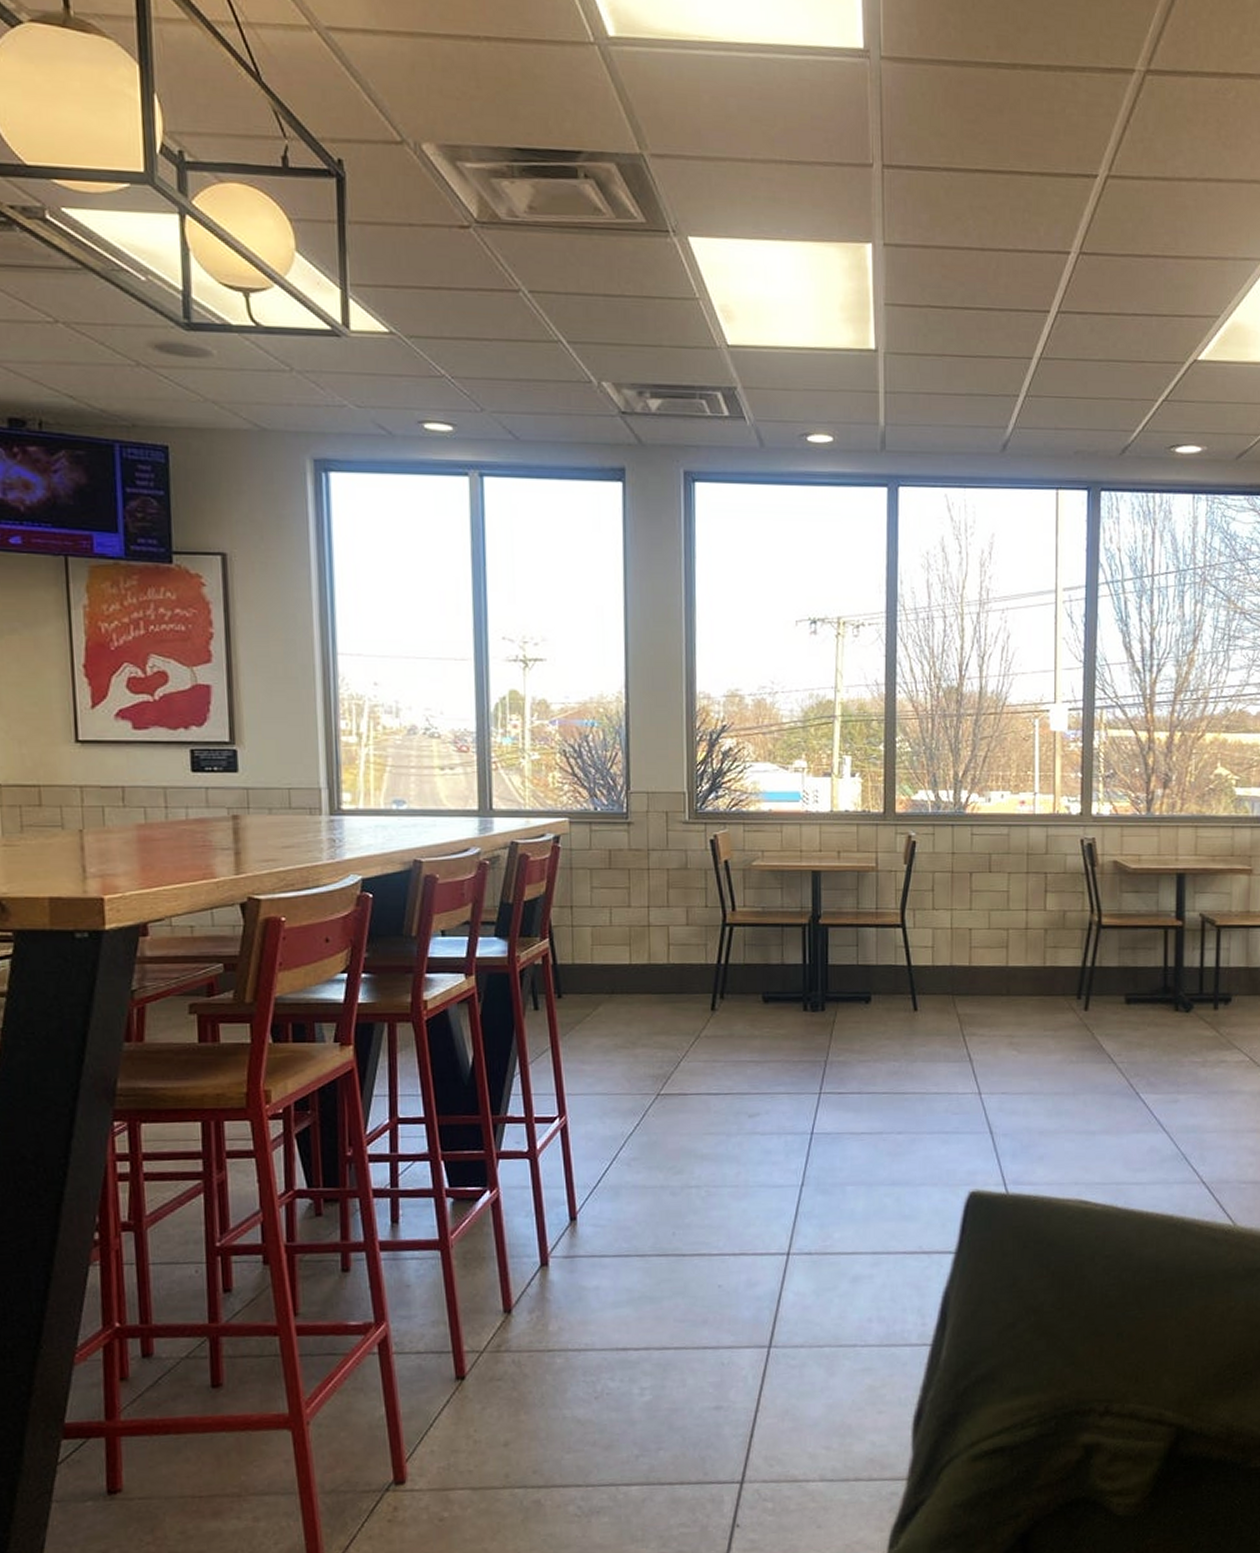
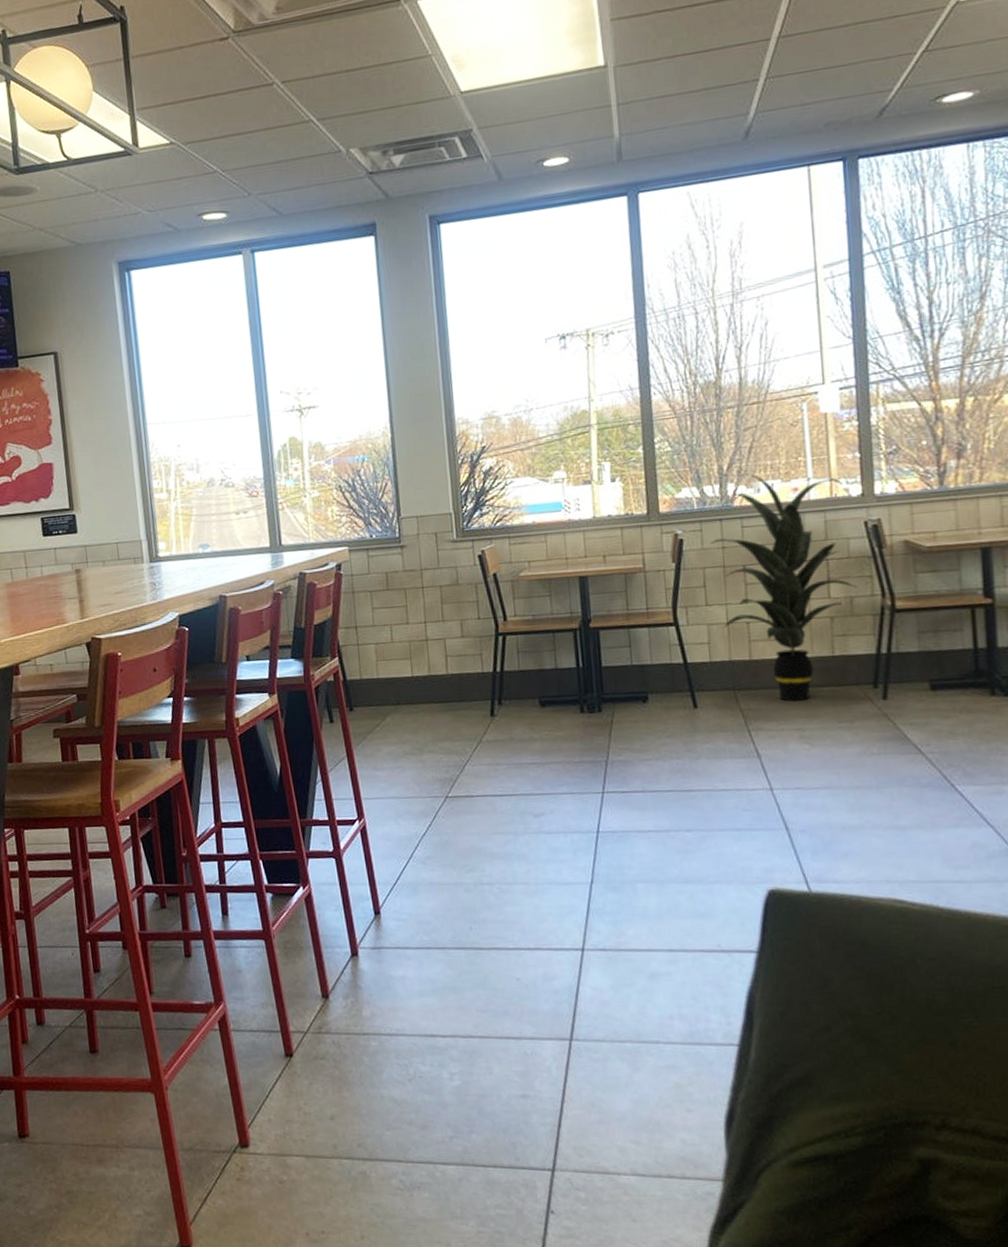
indoor plant: none [942,783,1070,1008] -> present [711,474,857,702]

